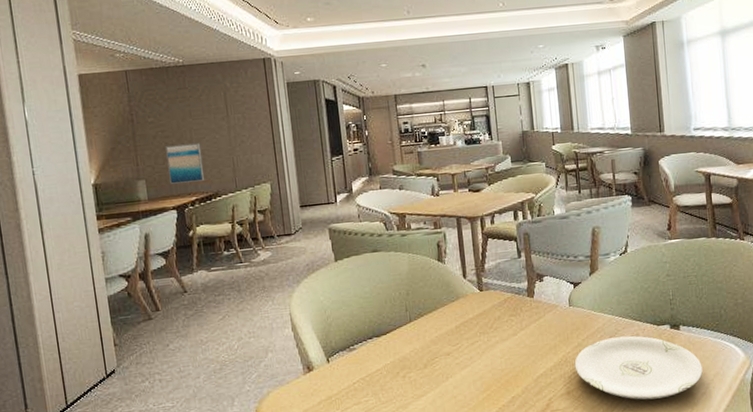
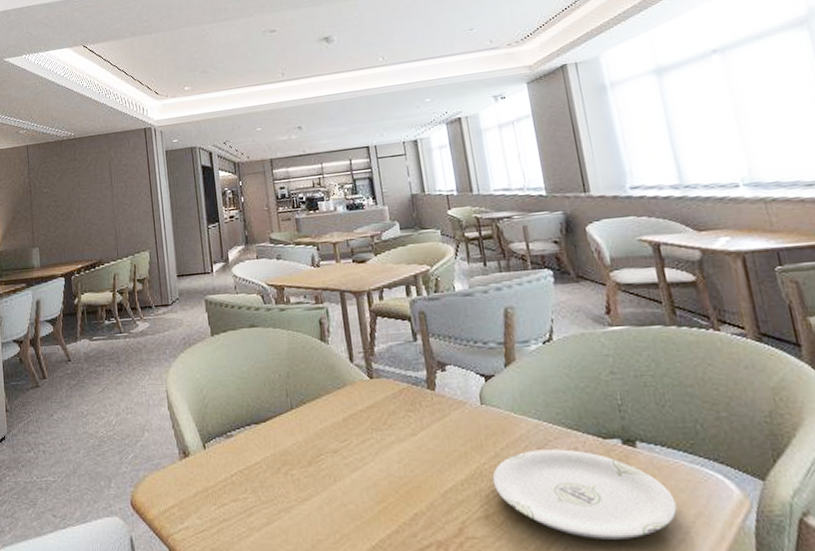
wall art: present [165,143,205,184] -> none [57,212,90,252]

